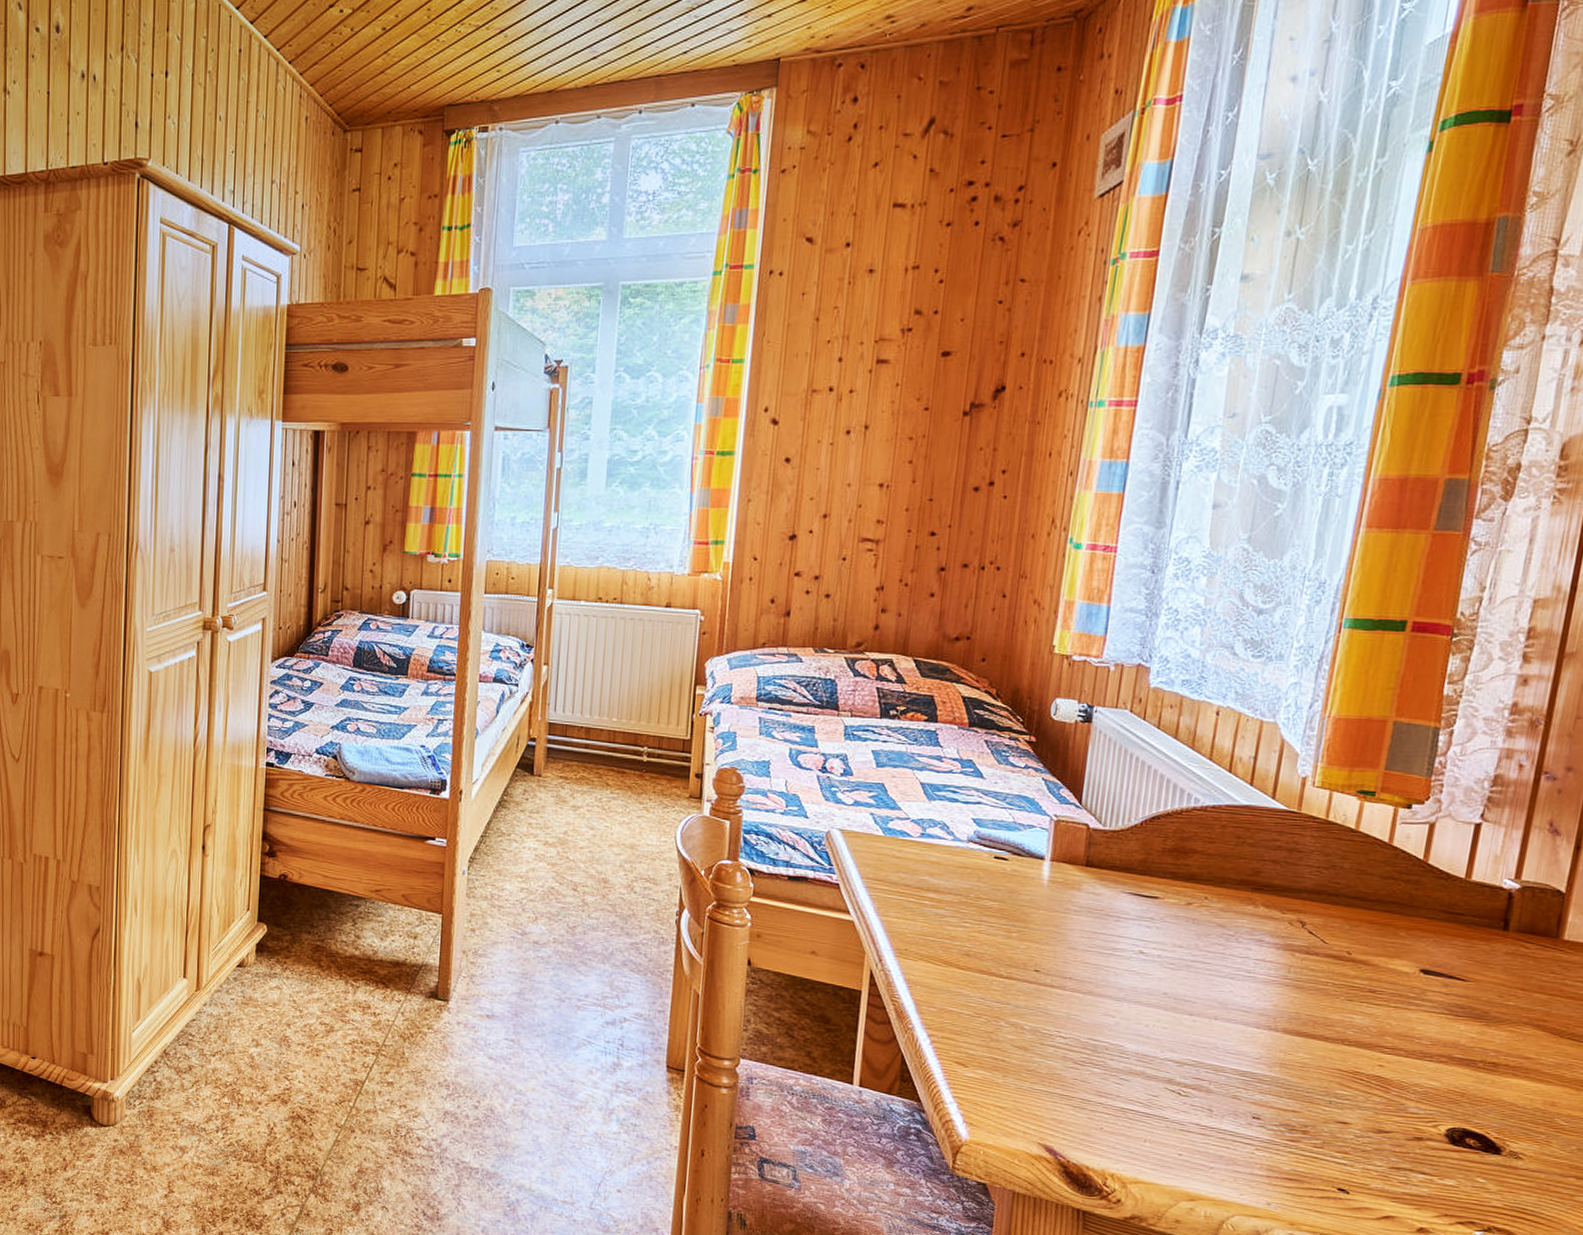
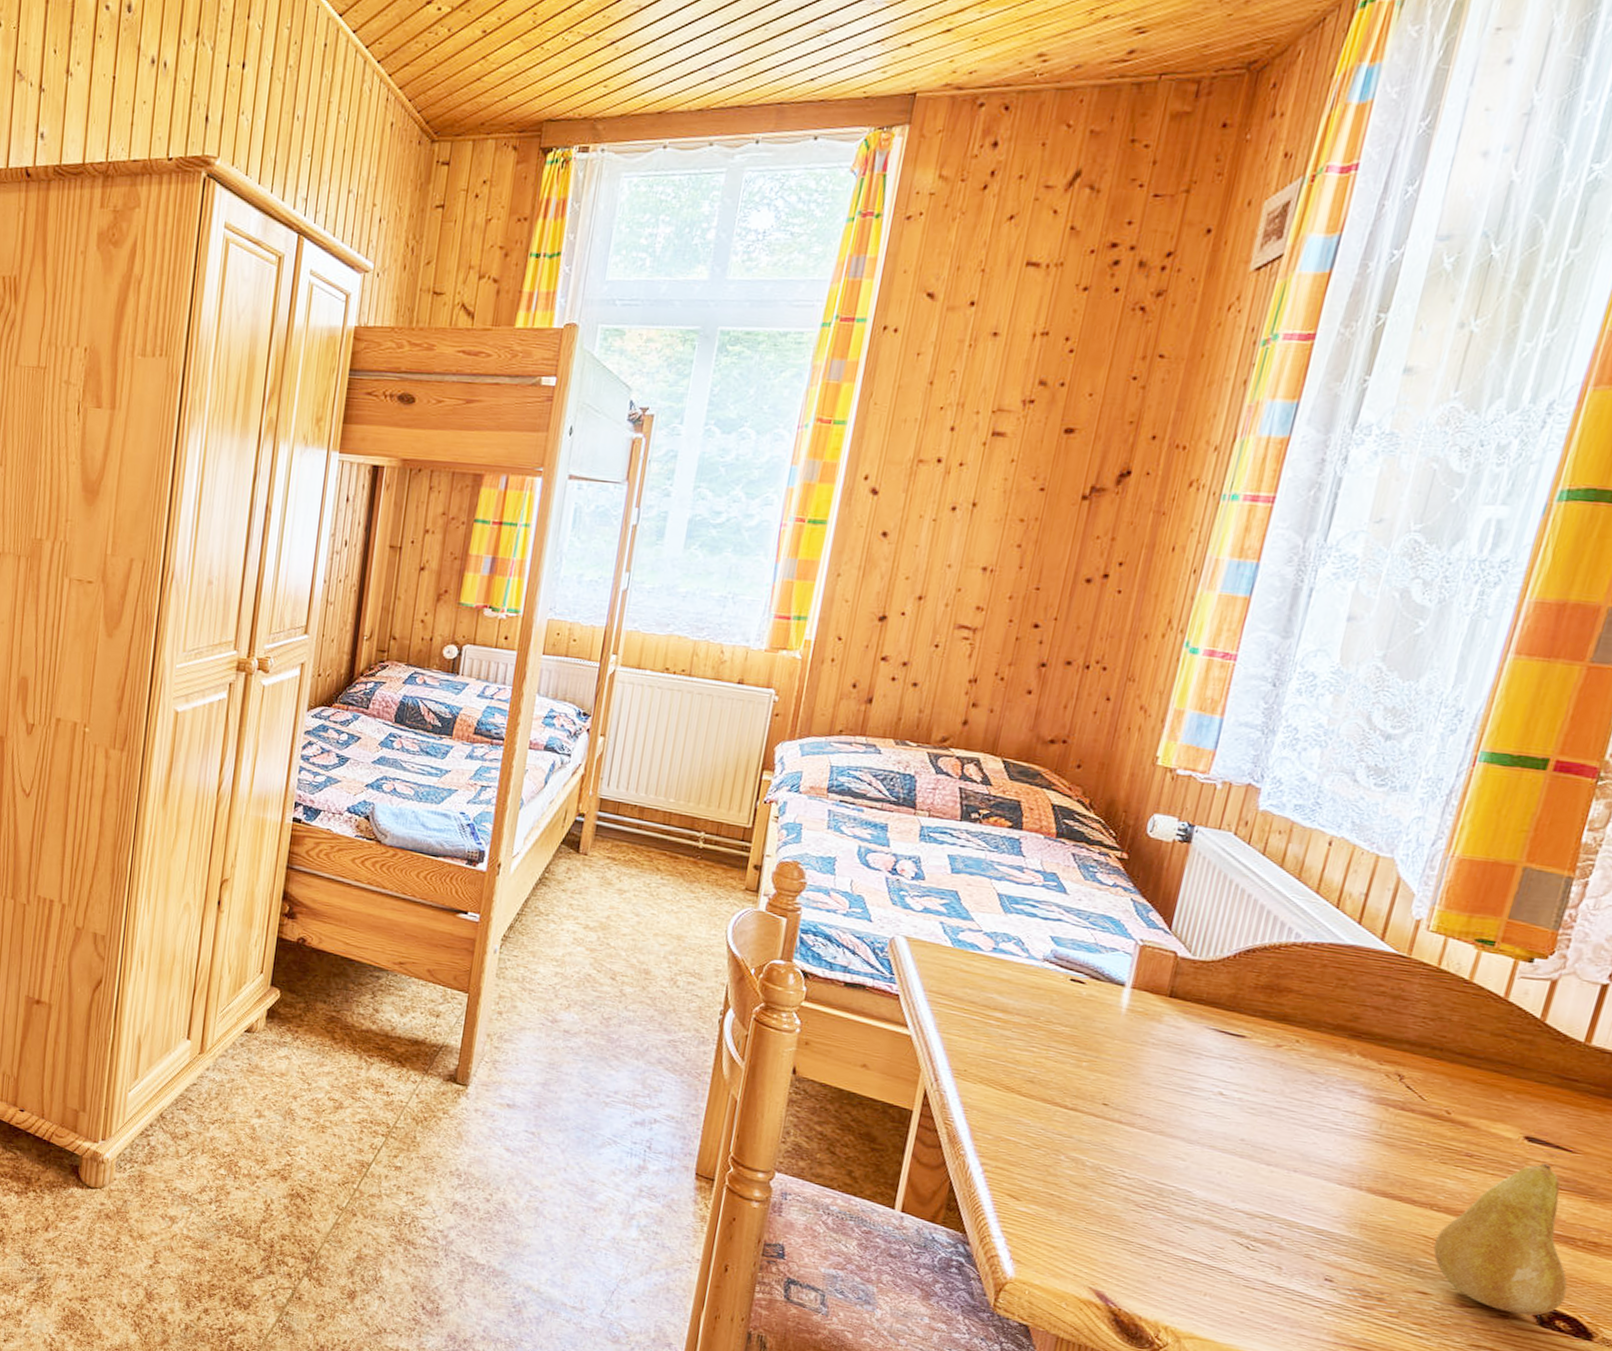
fruit: none [1348,993,1474,1136] -> present [1433,1163,1568,1316]

